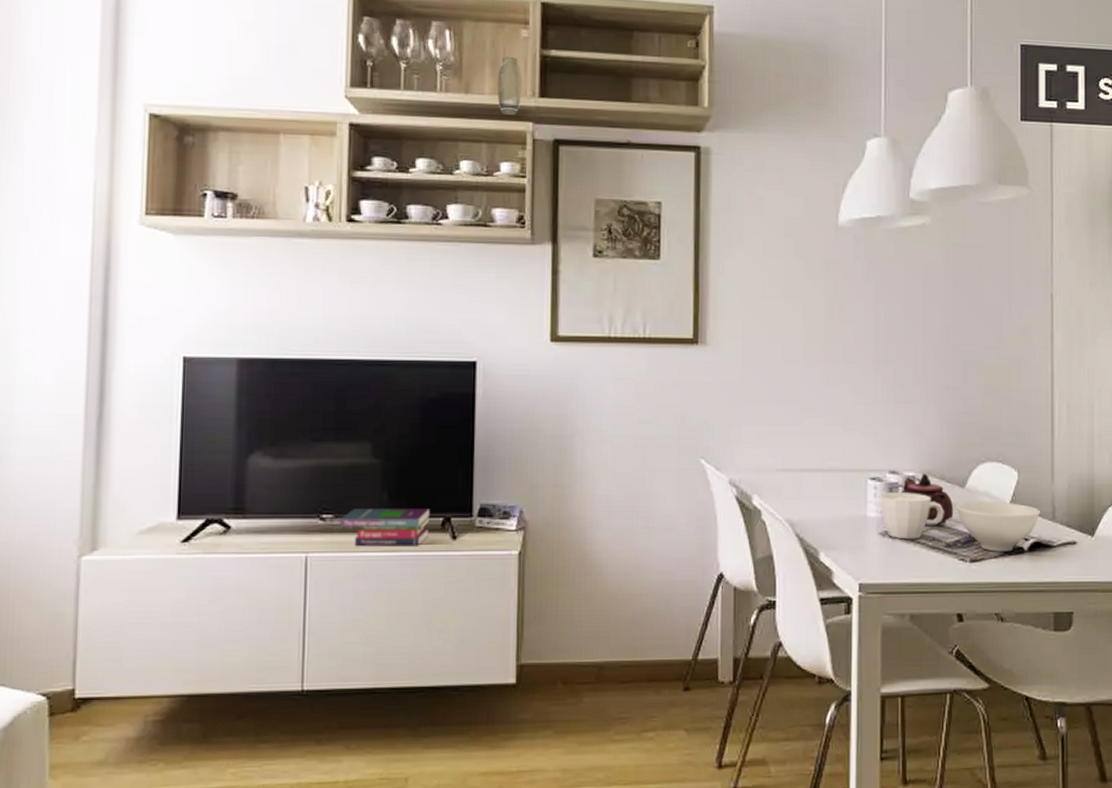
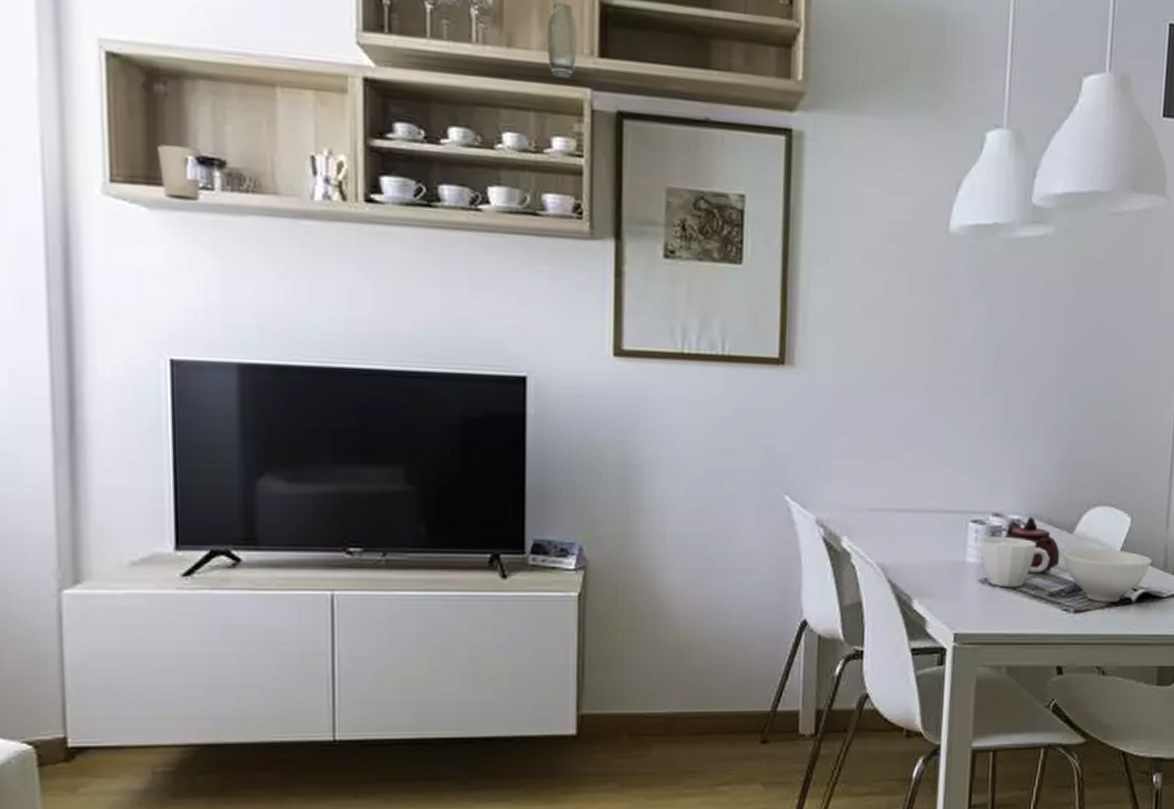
cup: none [184,184,219,228] -> present [157,145,204,202]
books: present [340,509,431,548] -> none [370,542,476,587]

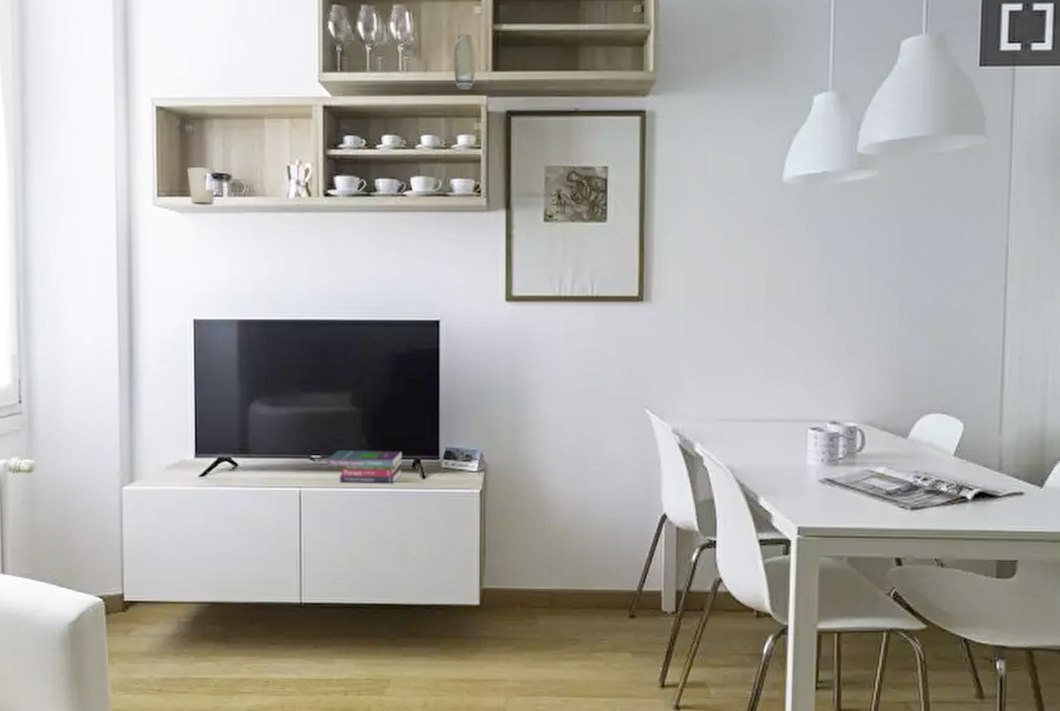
books: none [370,542,476,587] -> present [327,451,403,485]
cup: present [980,537,1049,588] -> none [819,442,885,487]
teapot: present [1004,517,1060,572] -> none [841,424,895,473]
bowl: present [1063,548,1152,602] -> none [898,452,986,501]

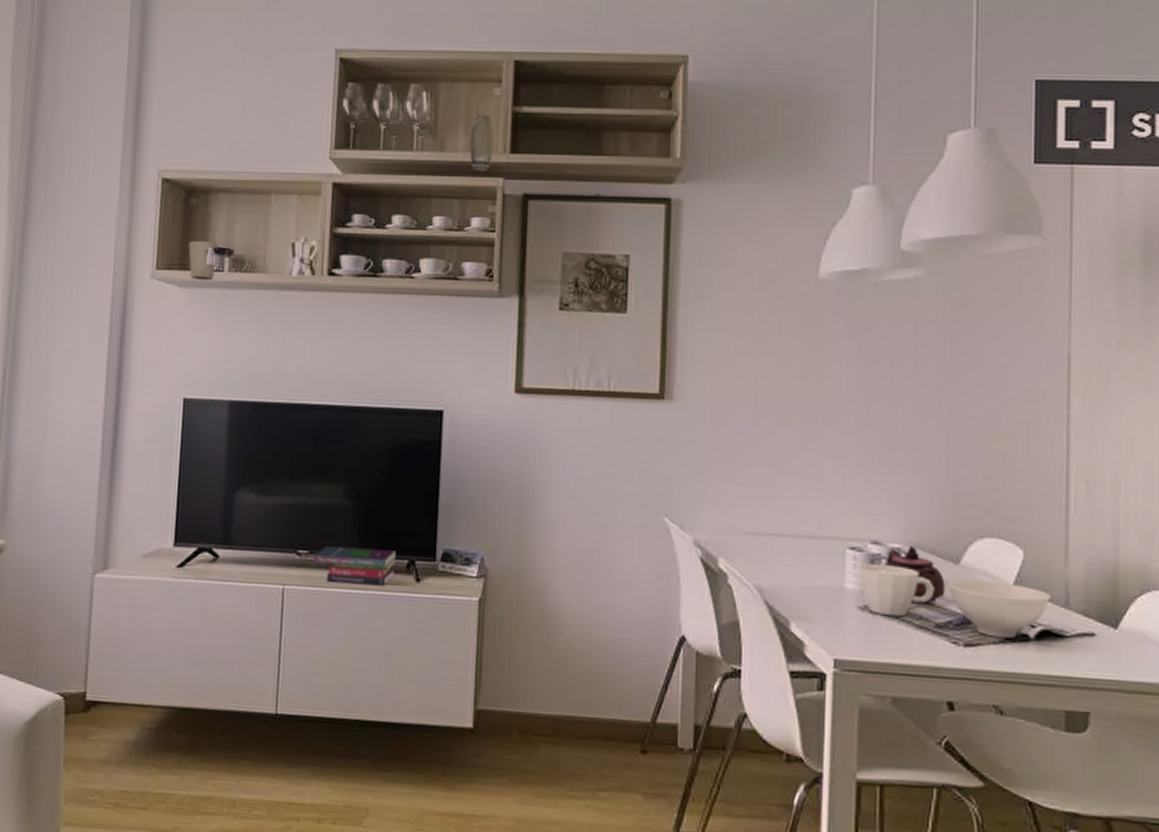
cup: none [819,442,885,487] -> present [859,564,934,617]
teapot: none [841,424,895,473] -> present [884,546,946,602]
bowl: none [898,452,986,501] -> present [949,579,1050,639]

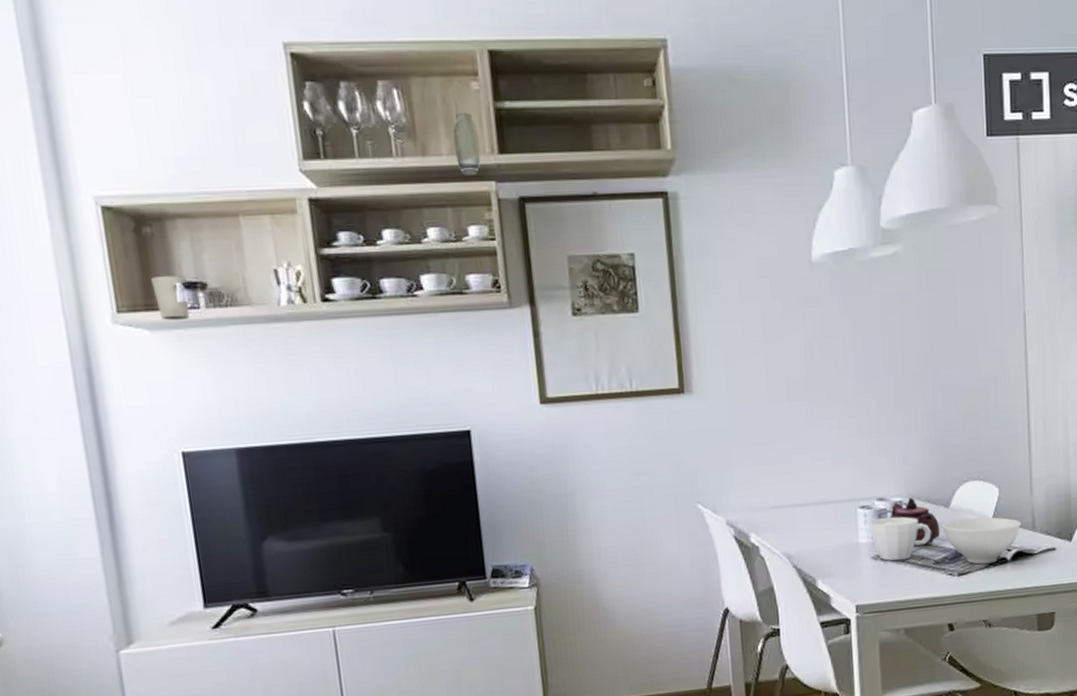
books: present [314,546,397,587] -> none [360,575,447,617]

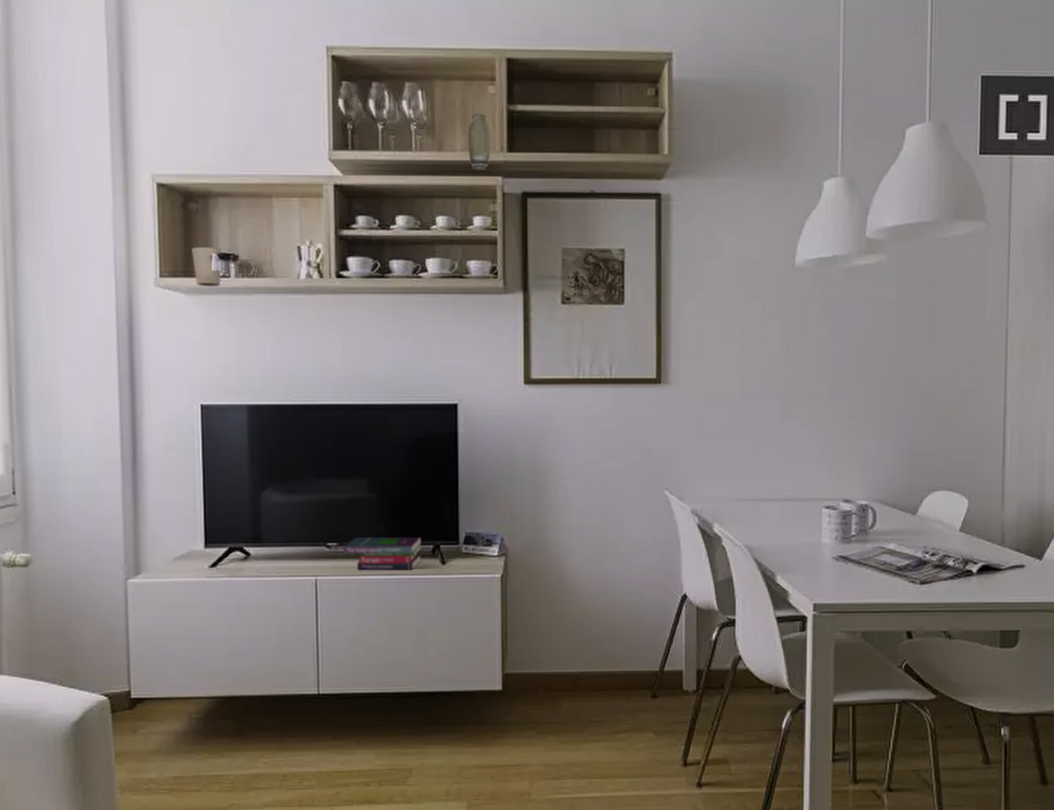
books: none [360,575,447,617] -> present [343,537,422,572]
cup: present [869,516,931,561] -> none [833,520,895,563]
teapot: present [889,497,940,543] -> none [854,502,905,549]
bowl: present [942,517,1021,565] -> none [907,528,989,575]

